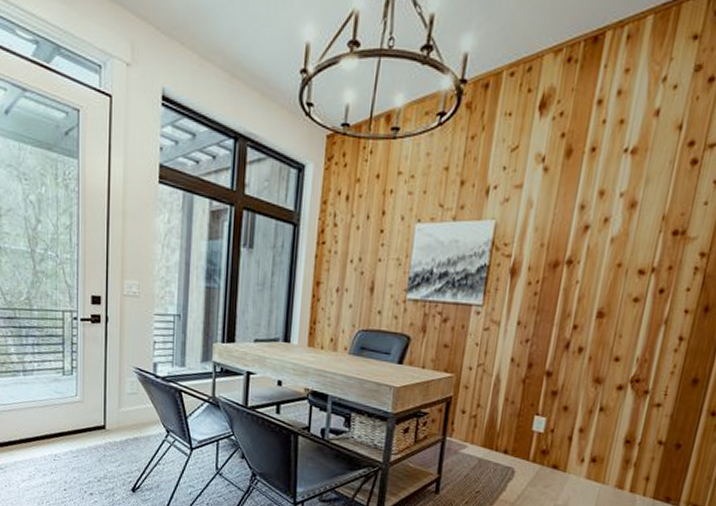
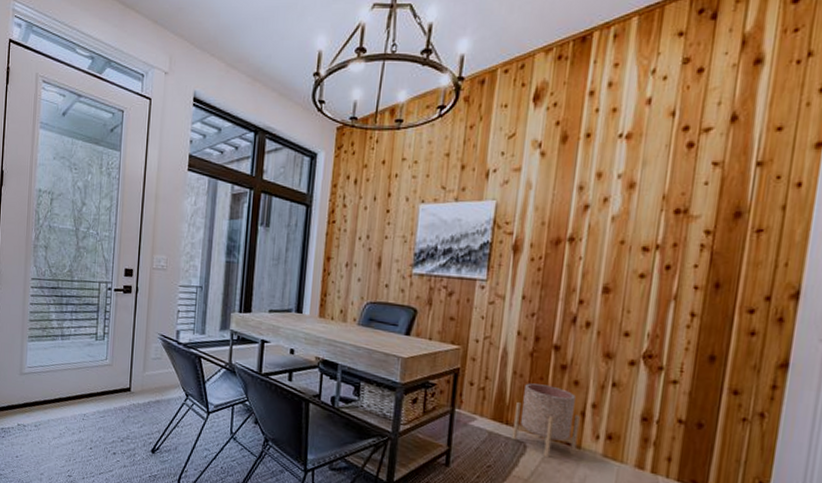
planter: none [502,410,567,481] -> present [513,383,580,457]

